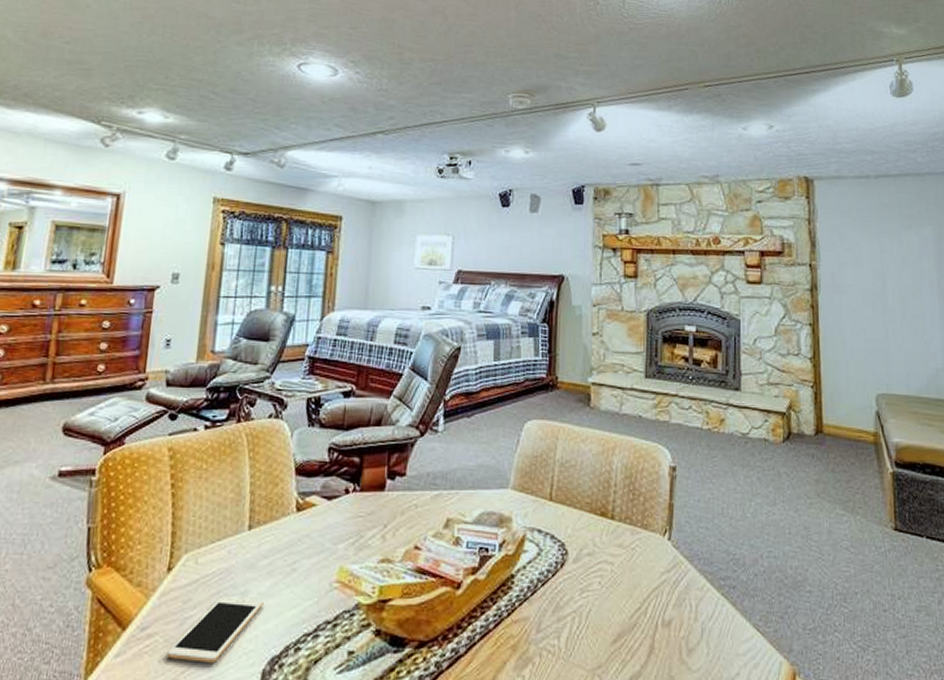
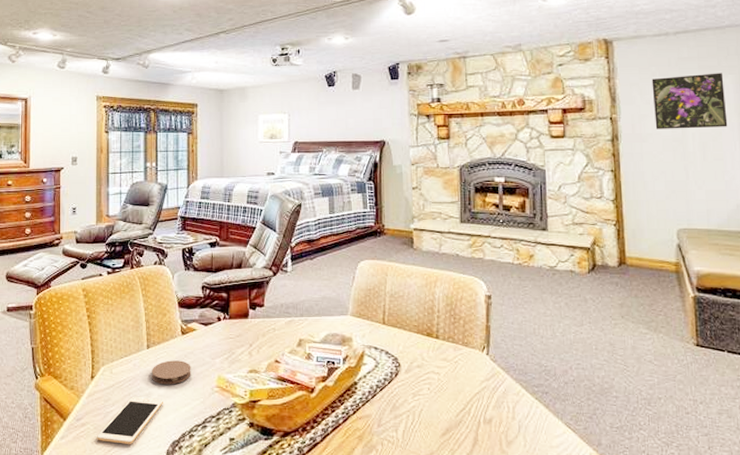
coaster: none [251,546,305,579] -> present [152,360,191,385]
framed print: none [852,222,927,283] -> present [651,73,728,129]

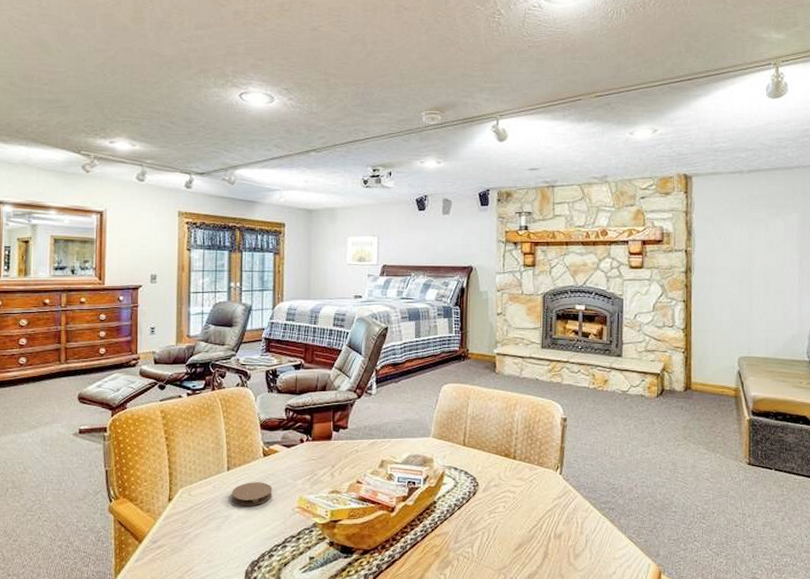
cell phone: present [97,396,163,444] -> none [174,518,243,565]
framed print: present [651,73,728,129] -> none [725,211,790,263]

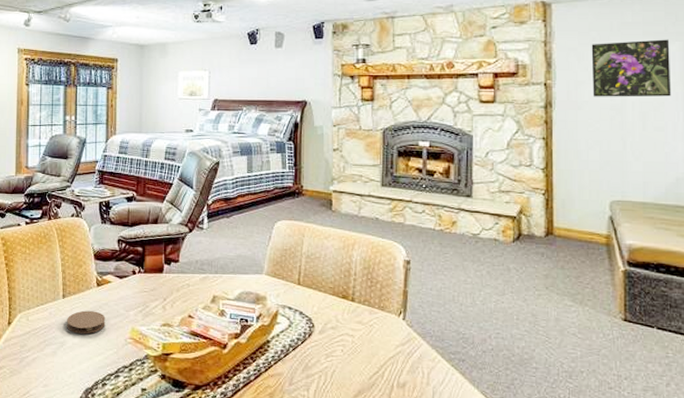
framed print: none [725,211,790,263] -> present [591,39,672,97]

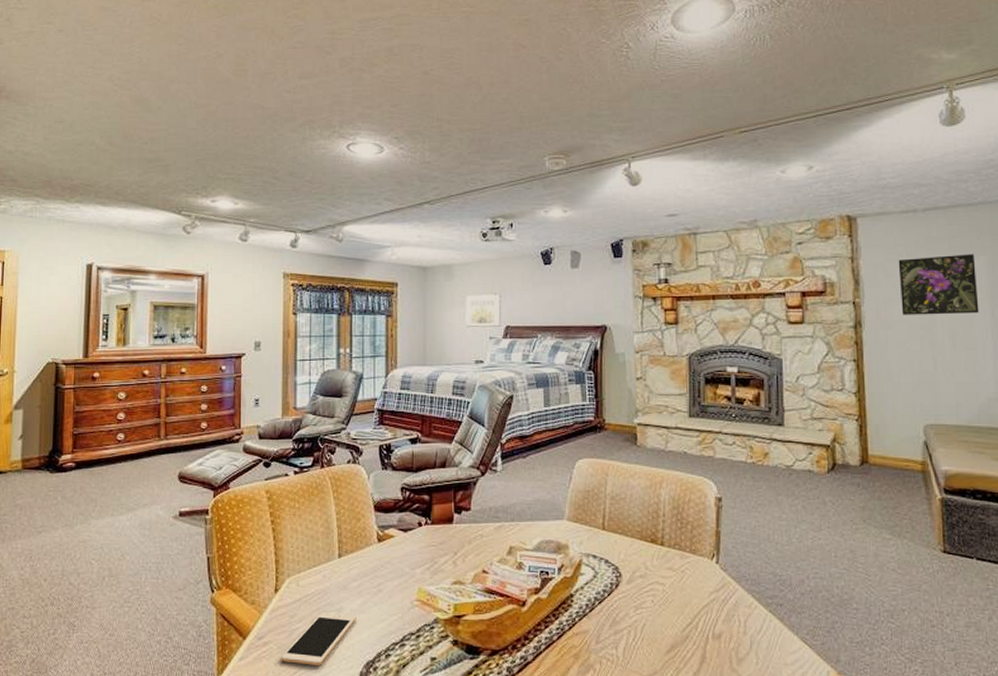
cell phone: none [13,343,77,389] -> present [281,611,356,665]
coaster: present [67,310,106,334] -> none [344,571,388,598]

